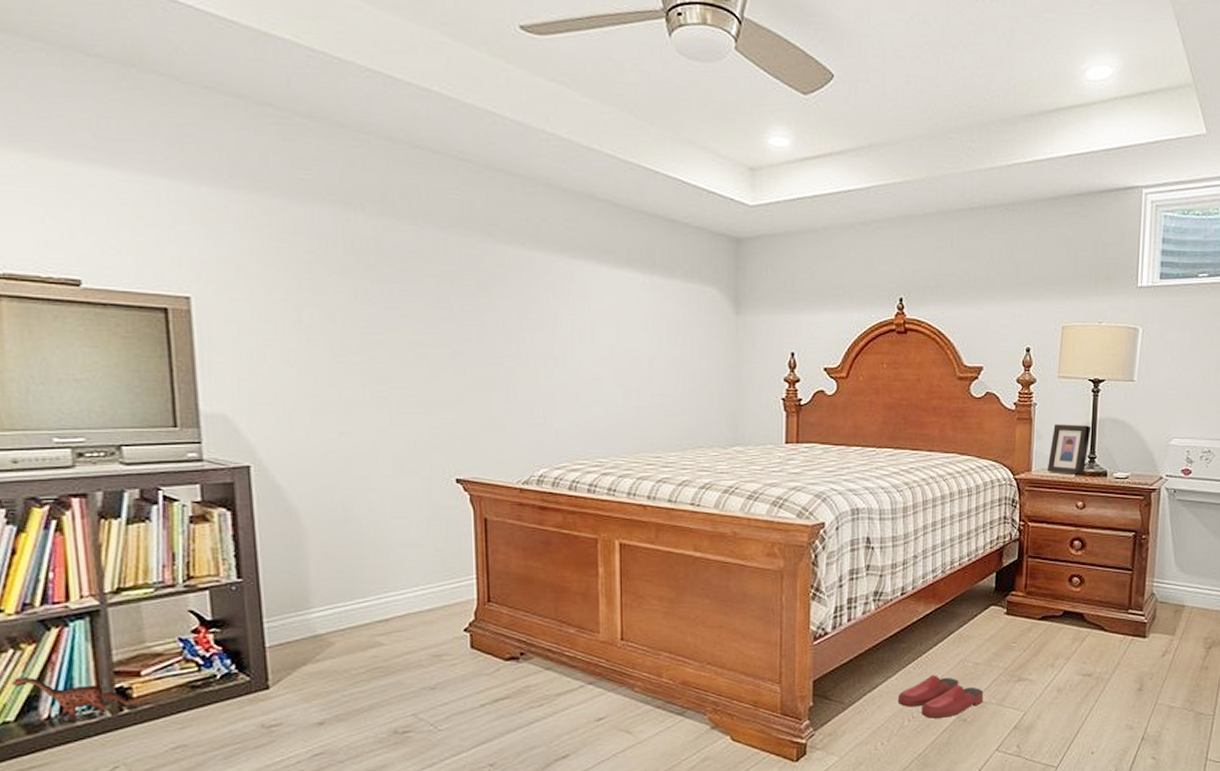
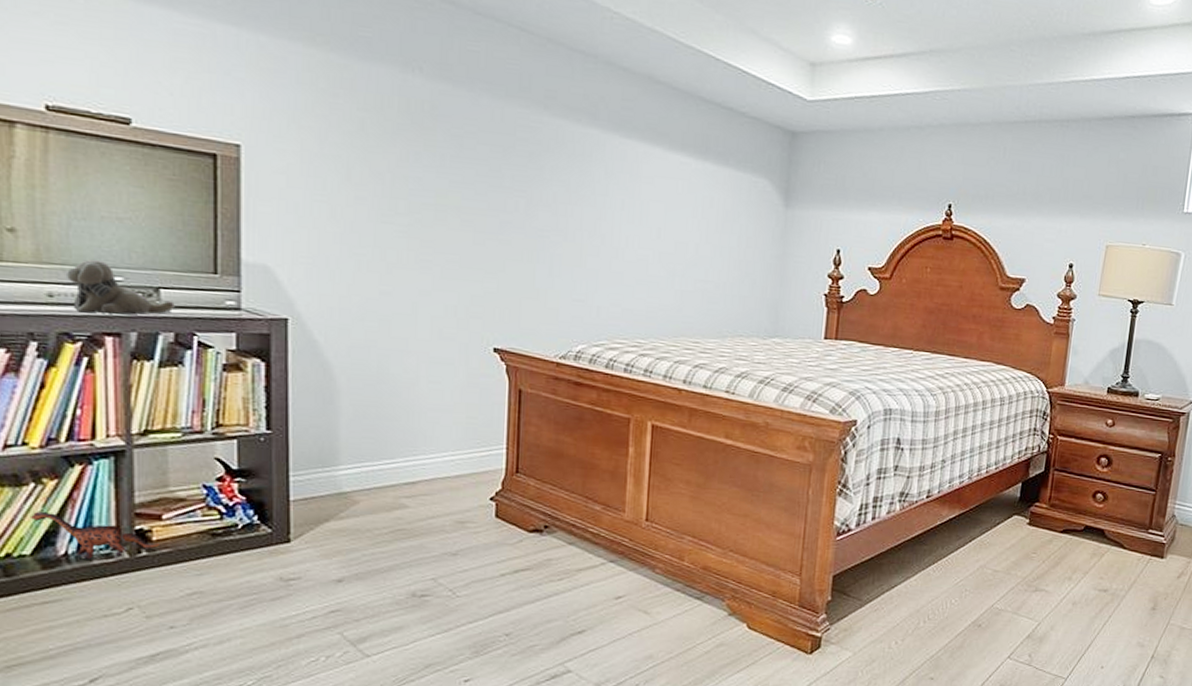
plush toy: none [28,422,138,476] -> present [65,258,175,314]
slippers: present [897,675,984,718] -> none [914,578,1000,622]
picture frame: present [1048,424,1092,476] -> none [1080,341,1127,395]

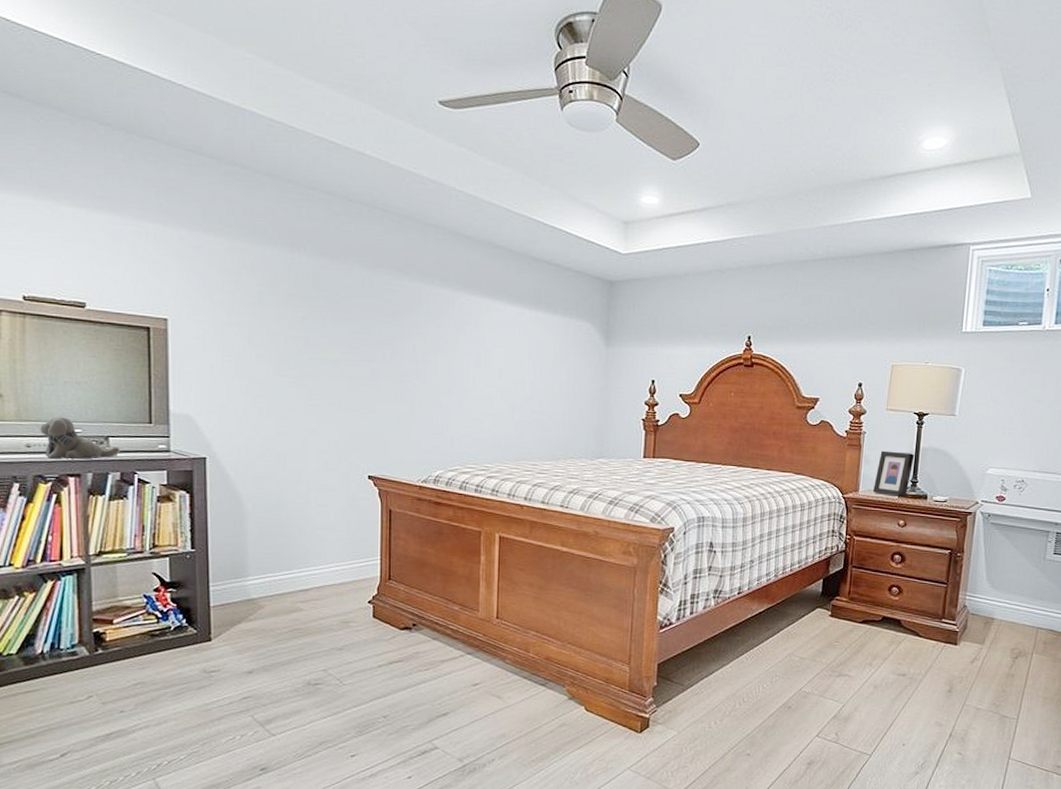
toy dinosaur: present [31,511,159,559] -> none [16,618,111,656]
picture frame: none [1080,341,1127,395] -> present [873,450,915,498]

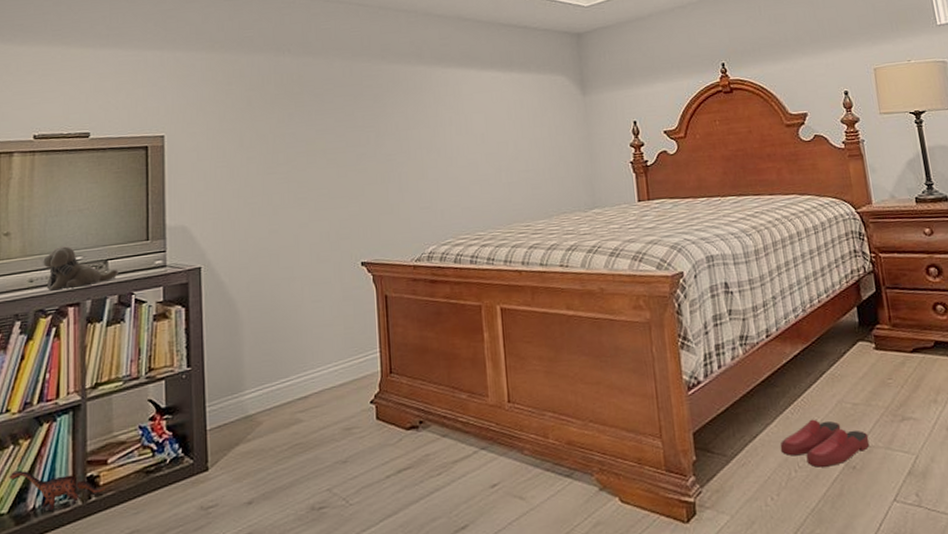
toy dinosaur: none [16,618,111,656] -> present [9,470,105,511]
slippers: none [730,665,808,704] -> present [780,419,870,467]
picture frame: present [873,450,915,498] -> none [884,154,925,204]

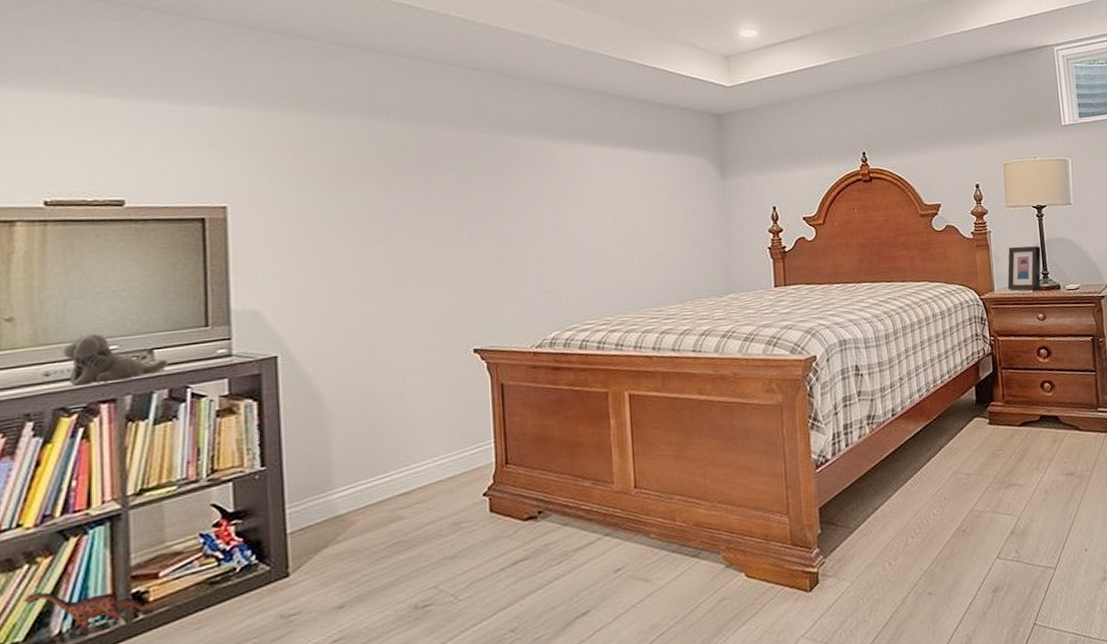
slippers: present [780,419,870,467] -> none [899,489,979,533]
picture frame: none [884,154,925,204] -> present [1007,246,1041,291]

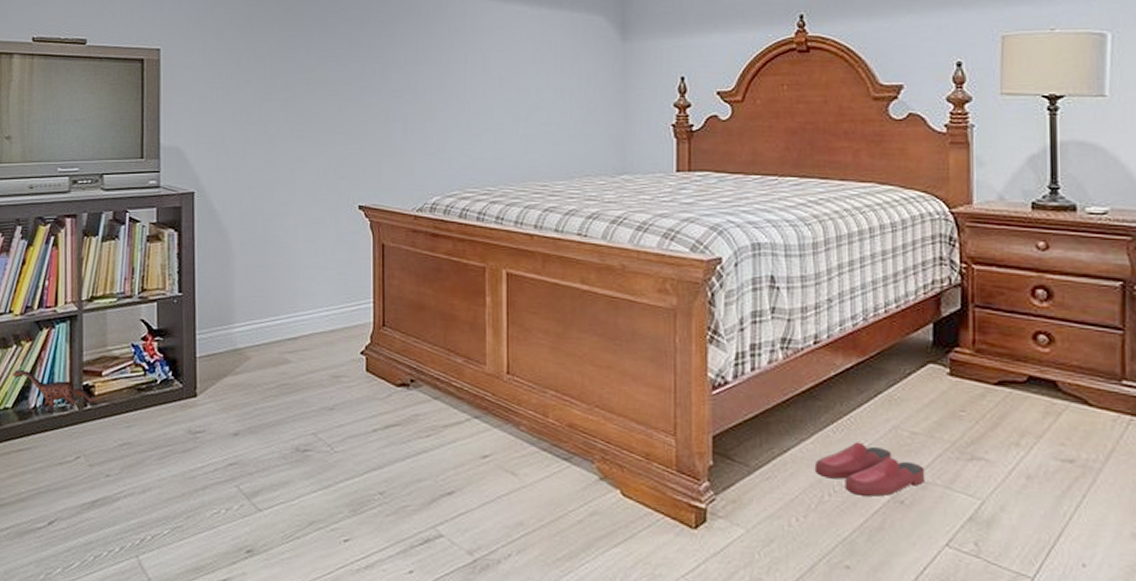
plush toy: present [61,332,168,386] -> none [41,155,113,200]
slippers: none [899,489,979,533] -> present [814,442,925,497]
picture frame: present [1007,246,1041,291] -> none [994,148,1050,211]

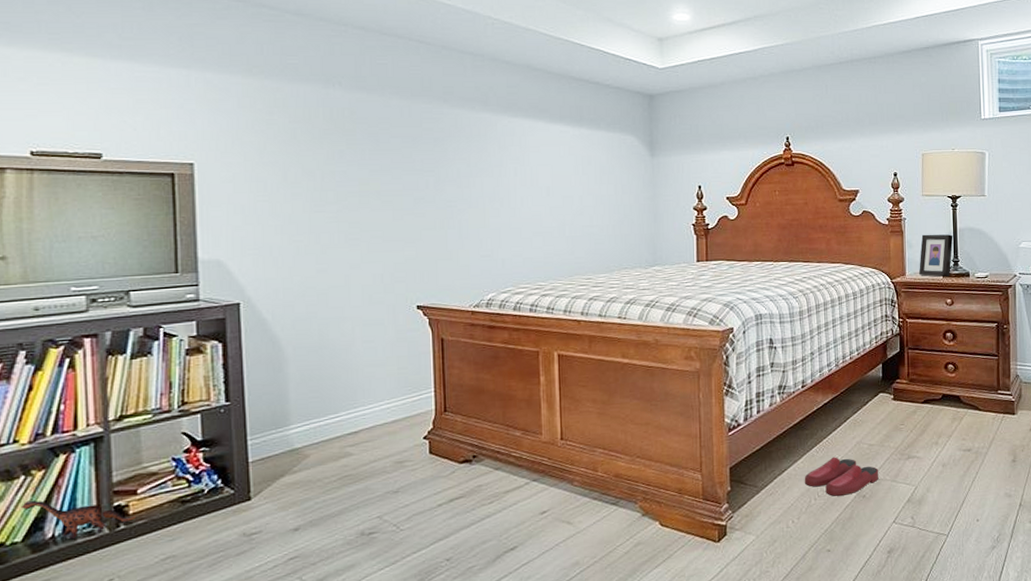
picture frame: none [994,148,1050,211] -> present [919,234,953,278]

